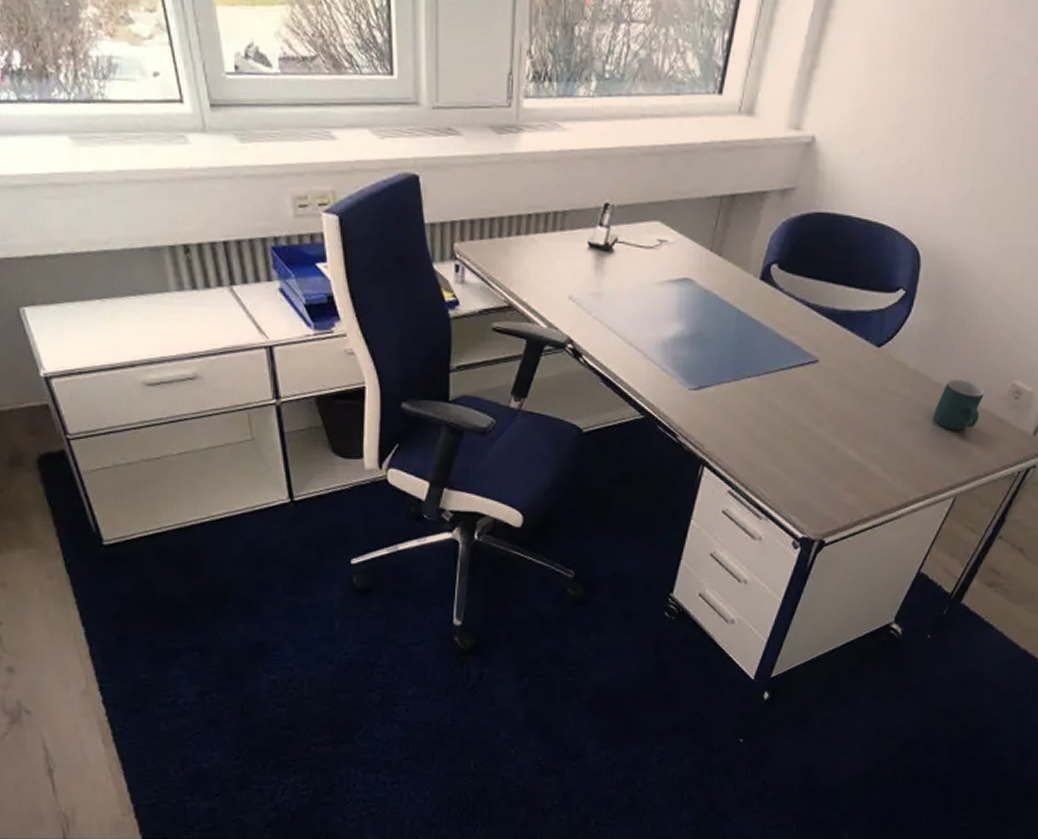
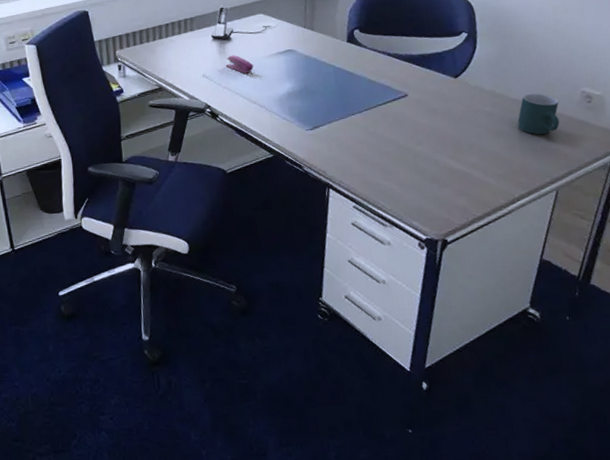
stapler: none [601,273,637,303] -> present [225,54,254,74]

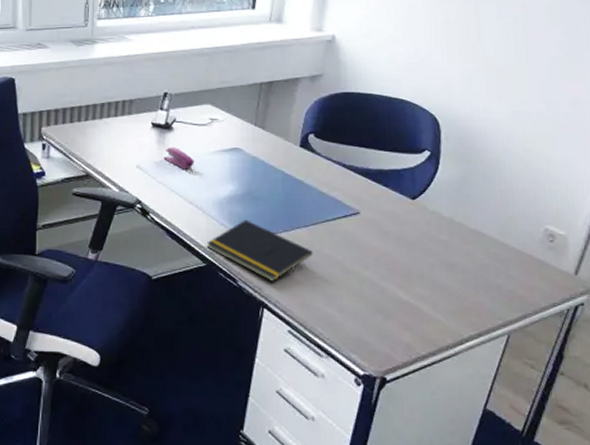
notepad: none [272,112,369,165] -> present [207,219,313,282]
mug: present [517,93,560,135] -> none [474,225,520,272]

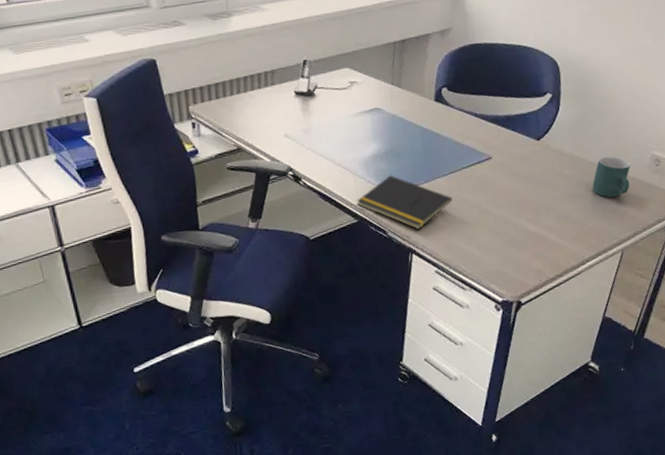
stapler: present [163,146,194,169] -> none [309,112,339,134]
mug: none [474,225,520,272] -> present [592,156,631,198]

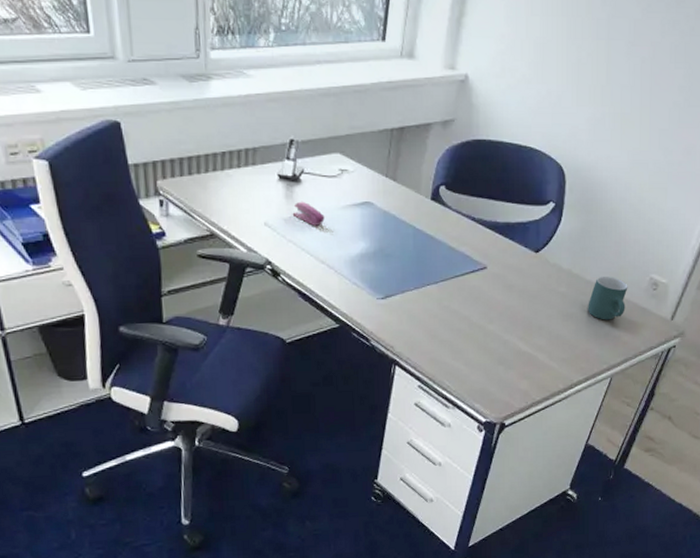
stapler: none [309,112,339,134] -> present [292,201,325,226]
notepad: present [357,175,452,229] -> none [340,278,442,340]

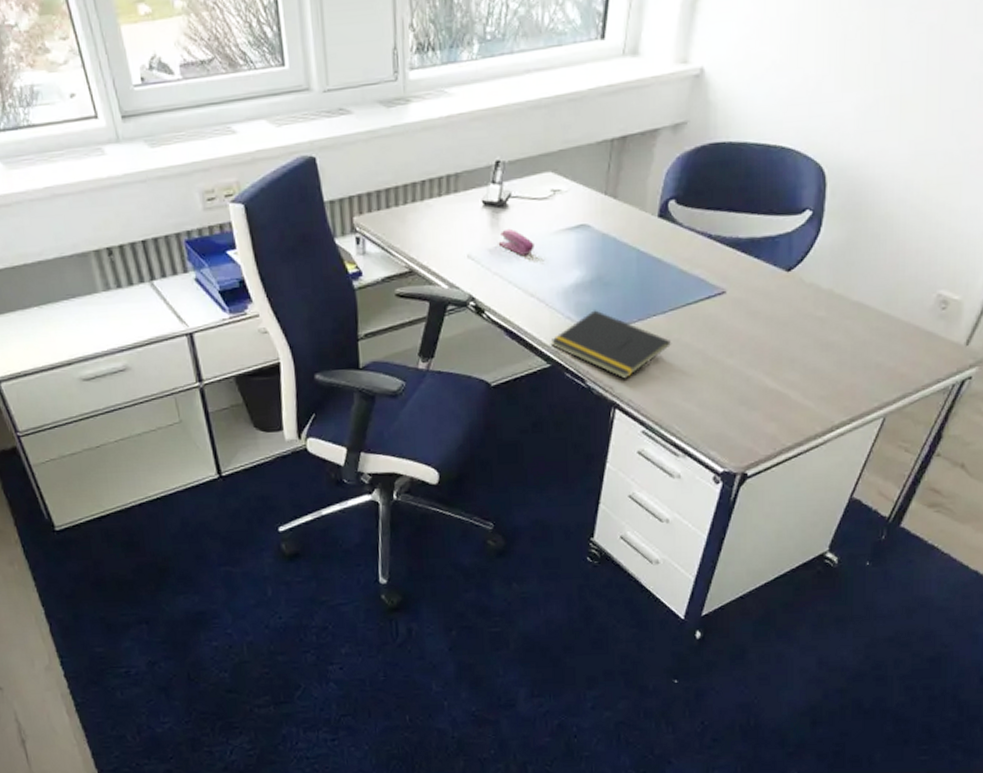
notepad: none [340,278,442,340] -> present [552,310,671,379]
mug: present [588,276,628,320] -> none [854,294,908,349]

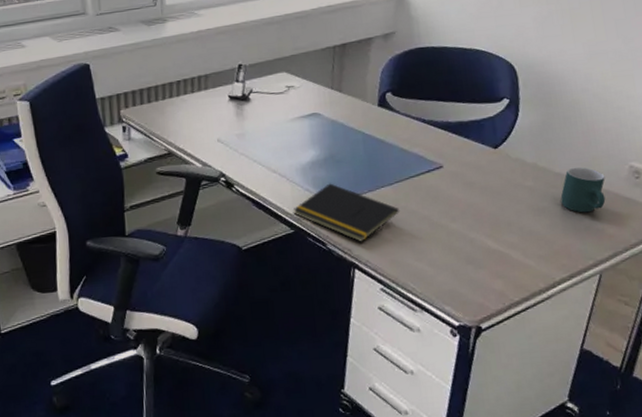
stapler: present [498,228,534,255] -> none [243,117,274,139]
mug: none [854,294,908,349] -> present [560,167,606,213]

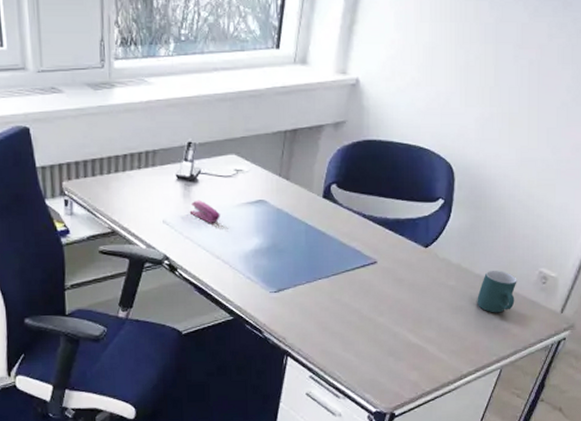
stapler: none [243,117,274,139] -> present [189,200,220,223]
notepad: present [294,183,399,242] -> none [234,272,333,331]

